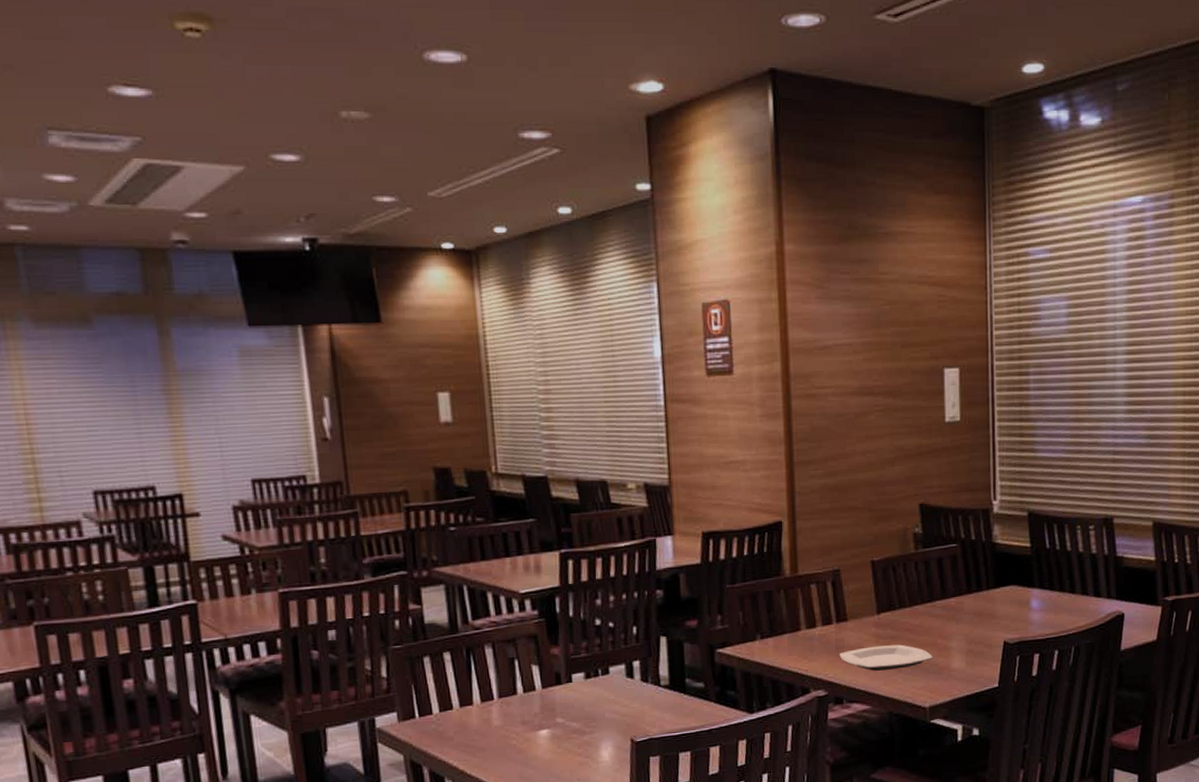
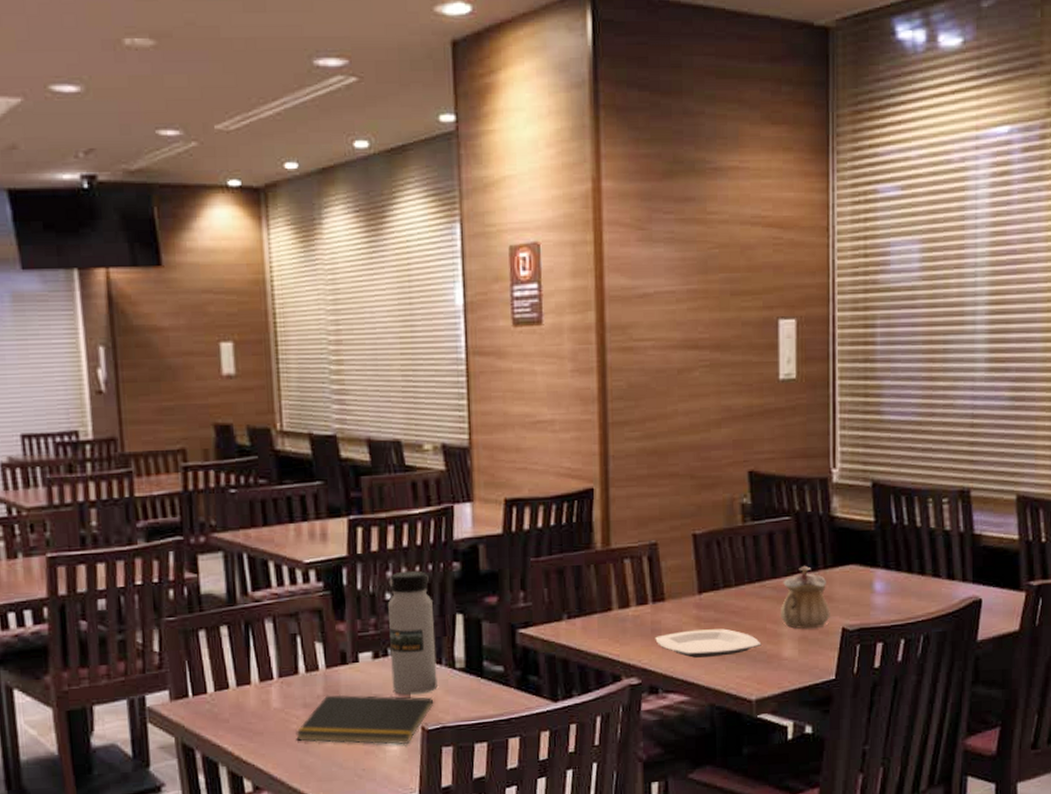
notepad: none [515,712,642,756] -> present [296,694,434,745]
water bottle: none [597,598,645,711] -> present [387,570,438,695]
teapot: none [949,587,993,643] -> present [780,565,830,629]

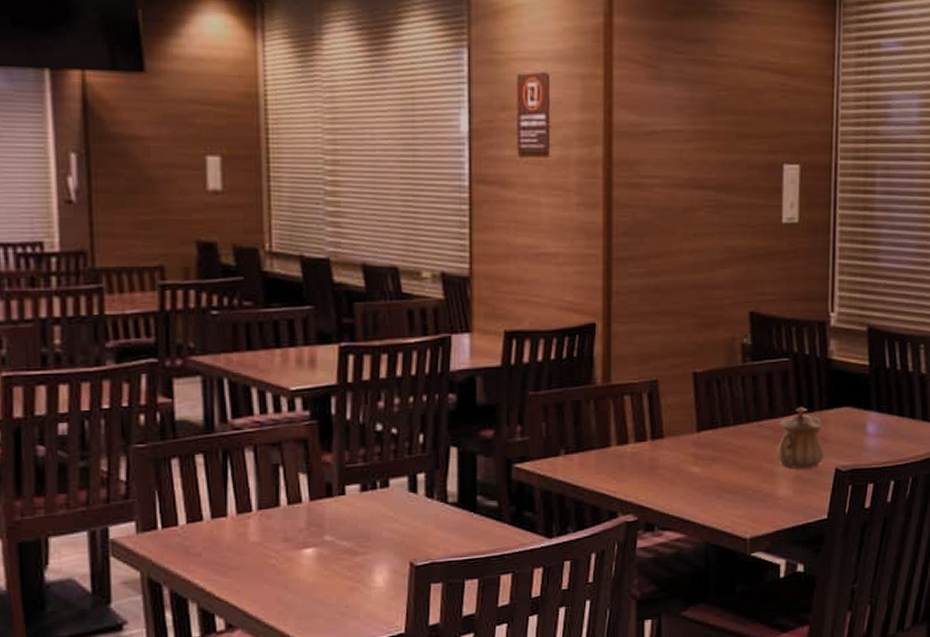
notepad: present [296,694,434,745] -> none [274,528,424,582]
water bottle: present [387,570,438,695] -> none [378,401,428,529]
plate: present [655,628,762,658] -> none [653,467,757,496]

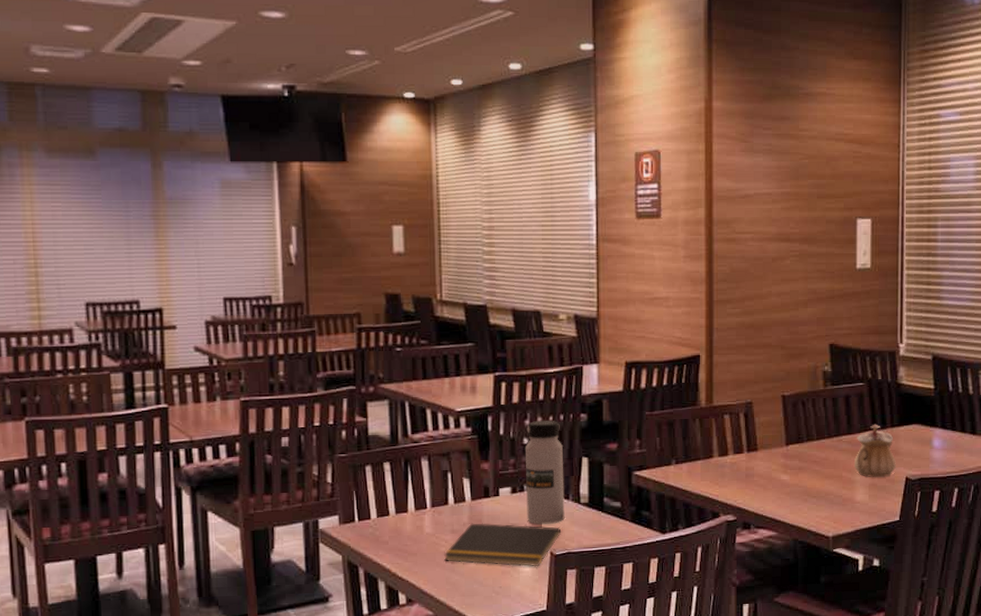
notepad: none [274,528,424,582] -> present [444,523,562,567]
water bottle: none [378,401,428,529] -> present [524,420,565,524]

